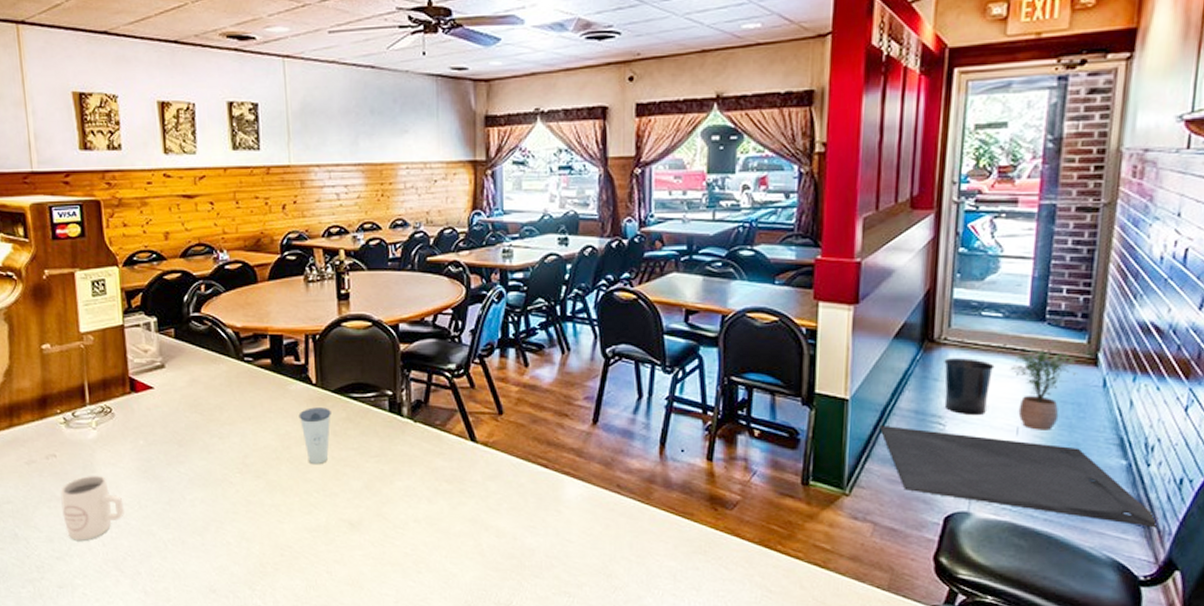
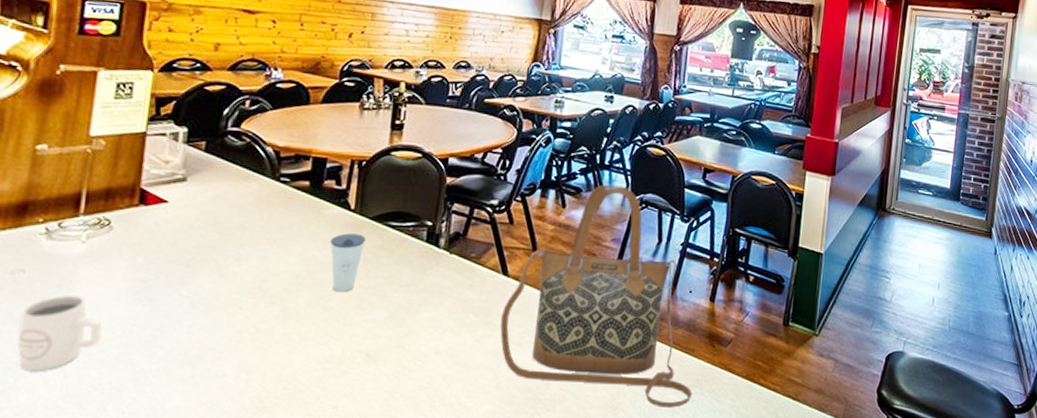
handbag: none [474,338,696,576] -> present [500,184,693,408]
door mat: present [879,426,1159,528] -> none [844,277,1027,367]
waste bin: present [944,358,995,416] -> none [890,225,926,272]
potted plant: present [1010,349,1079,430] -> none [936,222,980,286]

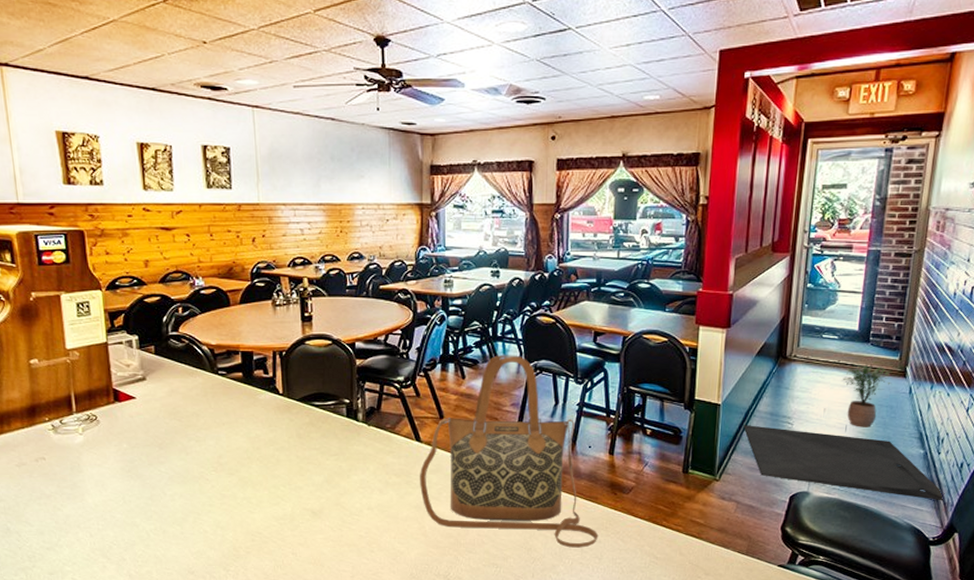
mug: present [17,294,102,371] -> none [50,475,110,532]
cup: present [330,233,366,292] -> none [267,414,296,463]
door mat: none [844,277,1027,367] -> present [743,425,945,501]
potted plant: none [936,222,980,286] -> present [842,364,892,427]

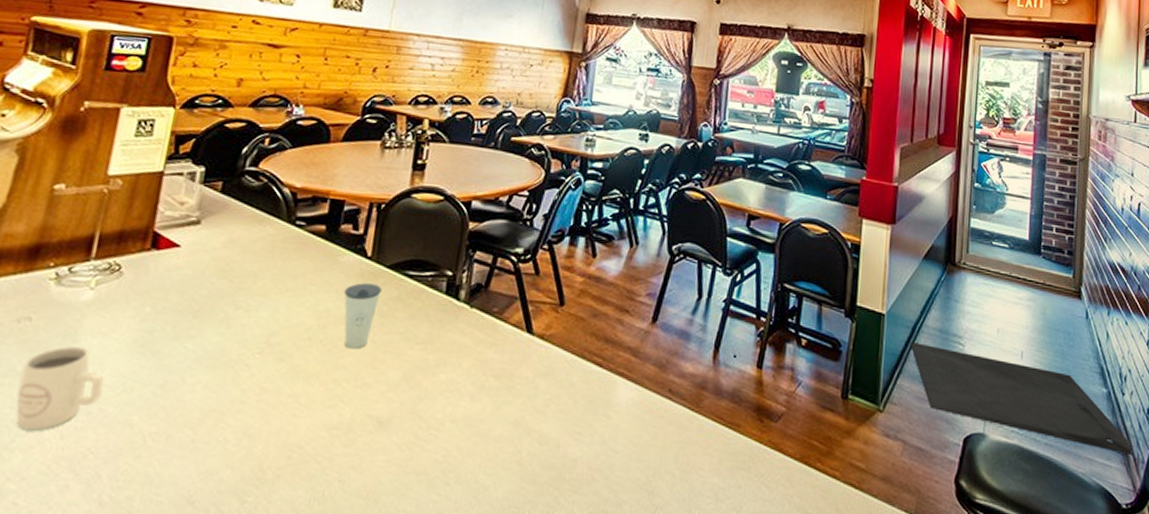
mug: none [50,475,110,532] -> present [16,346,104,431]
cup: none [267,414,296,463] -> present [344,283,382,349]
handbag: present [419,355,599,548] -> none [522,232,739,494]
potted plant: present [842,364,892,427] -> none [1015,279,1067,356]

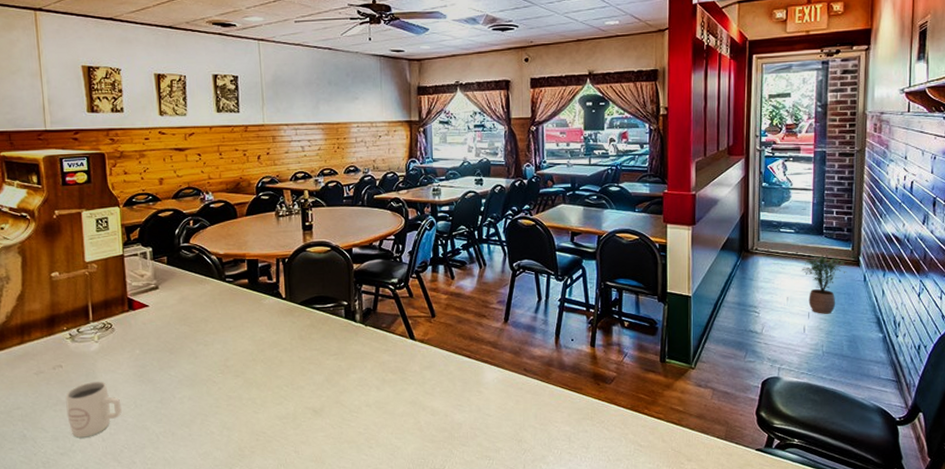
cup: present [344,283,382,349] -> none [271,317,298,364]
door mat: present [910,342,1134,456] -> none [714,315,906,382]
potted plant: none [1015,279,1067,356] -> present [801,255,847,314]

